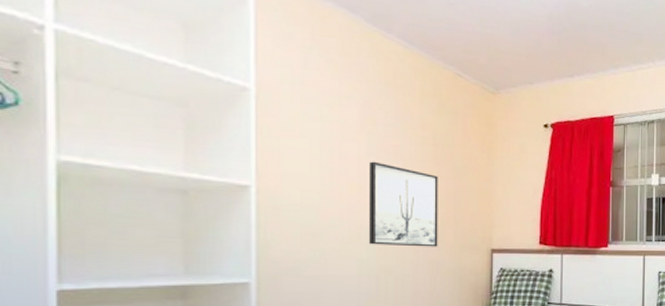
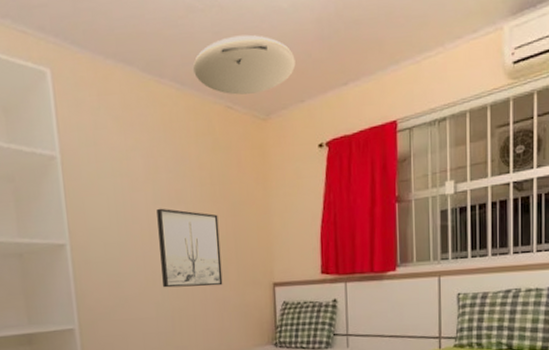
ceiling light: none [424,10,527,68] -> present [193,34,296,95]

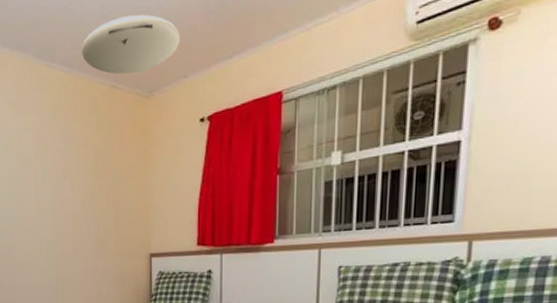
wall art: present [156,208,223,288] -> none [44,184,103,257]

